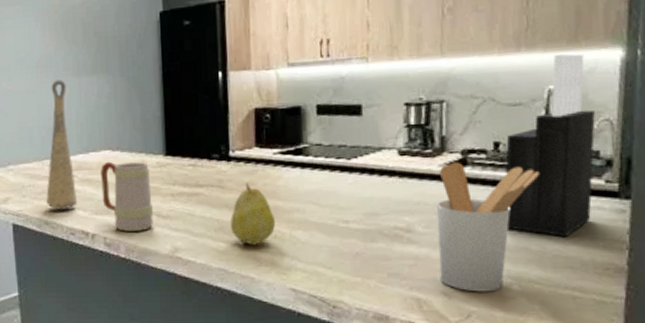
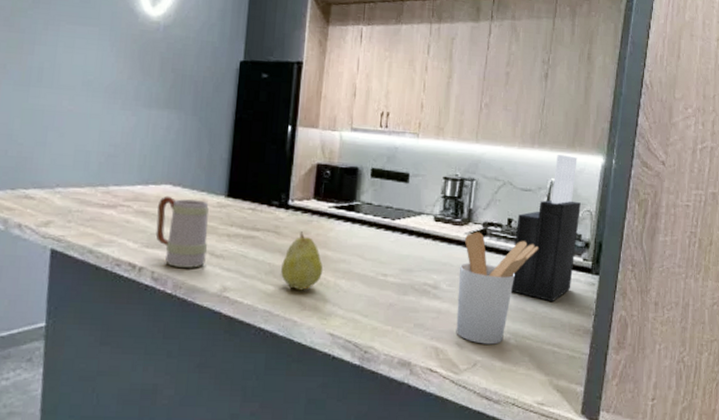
decorative vase: present [46,79,77,211] -> none [94,108,134,241]

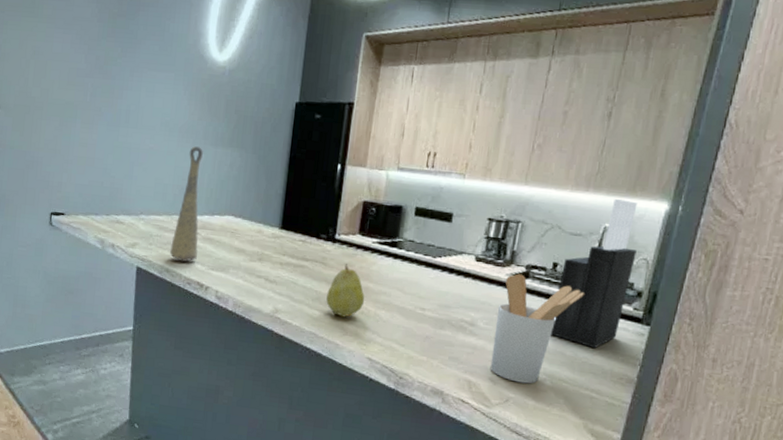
decorative vase: none [94,108,134,241] -> present [170,146,203,262]
mug: present [155,196,209,268] -> none [219,225,265,291]

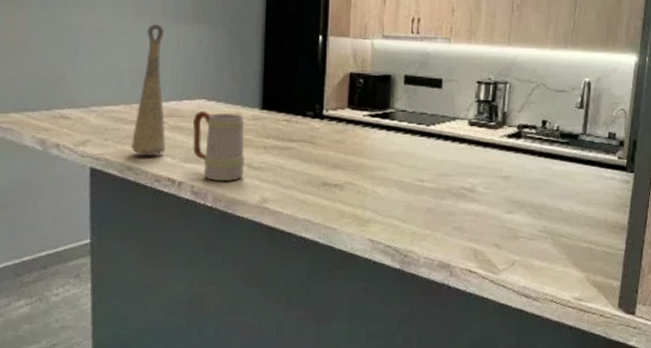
mug: none [219,225,265,291] -> present [192,110,245,181]
fruit: present [326,264,365,318] -> none [319,141,361,199]
utensil holder: present [490,273,584,384] -> none [493,134,573,244]
knife block: present [550,199,638,349] -> none [546,54,615,201]

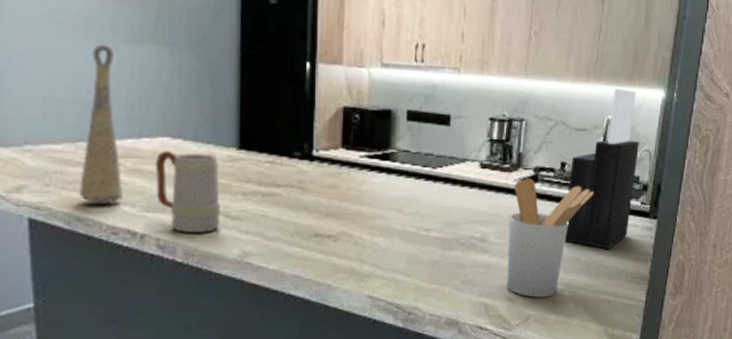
utensil holder: none [493,134,573,244] -> present [506,178,594,298]
knife block: none [546,54,615,201] -> present [564,89,639,250]

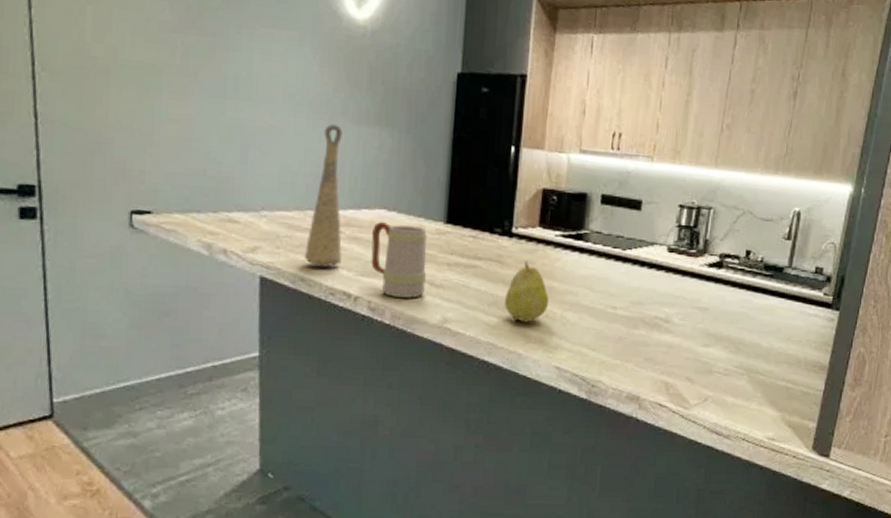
fruit: none [309,186,358,252] -> present [505,261,550,323]
utensil holder: present [506,178,594,298] -> none [687,263,777,380]
knife block: present [564,89,639,250] -> none [745,182,825,338]

